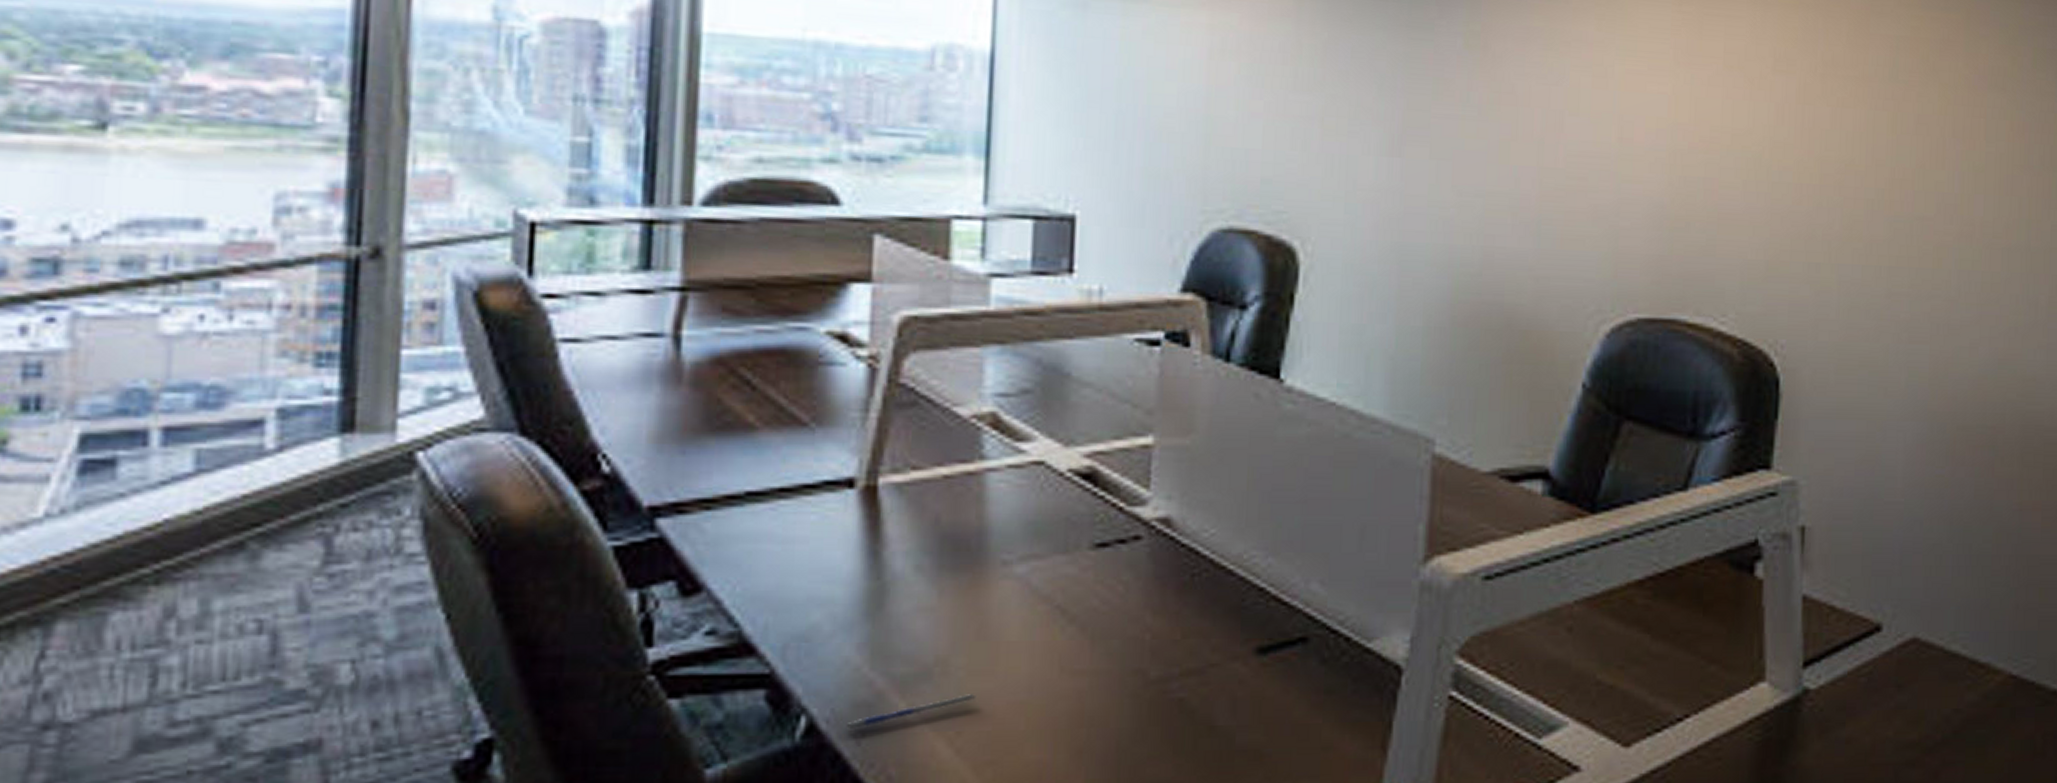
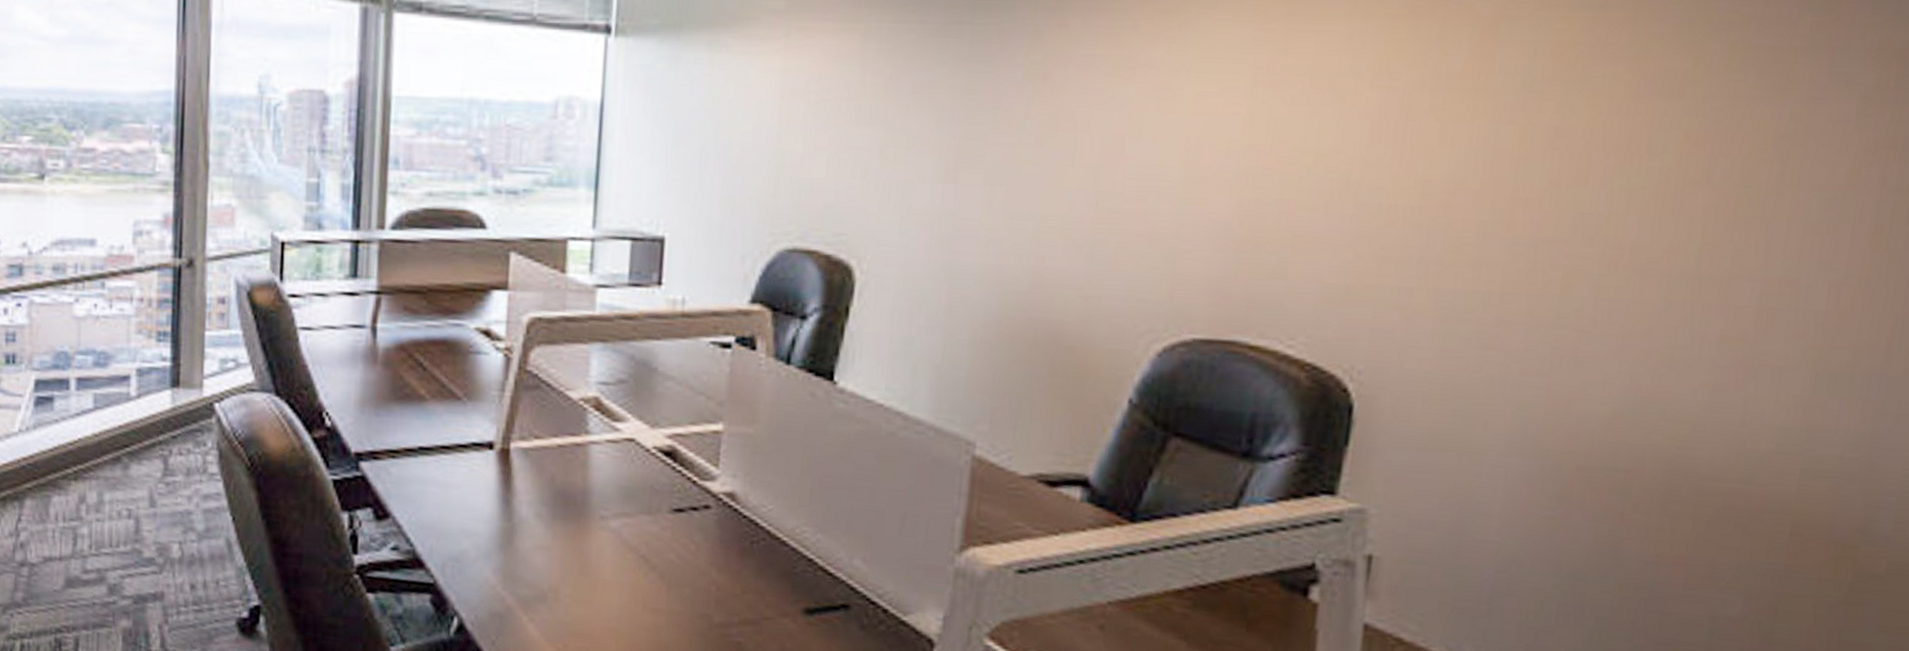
pen: present [846,694,977,731] -> none [485,617,579,633]

